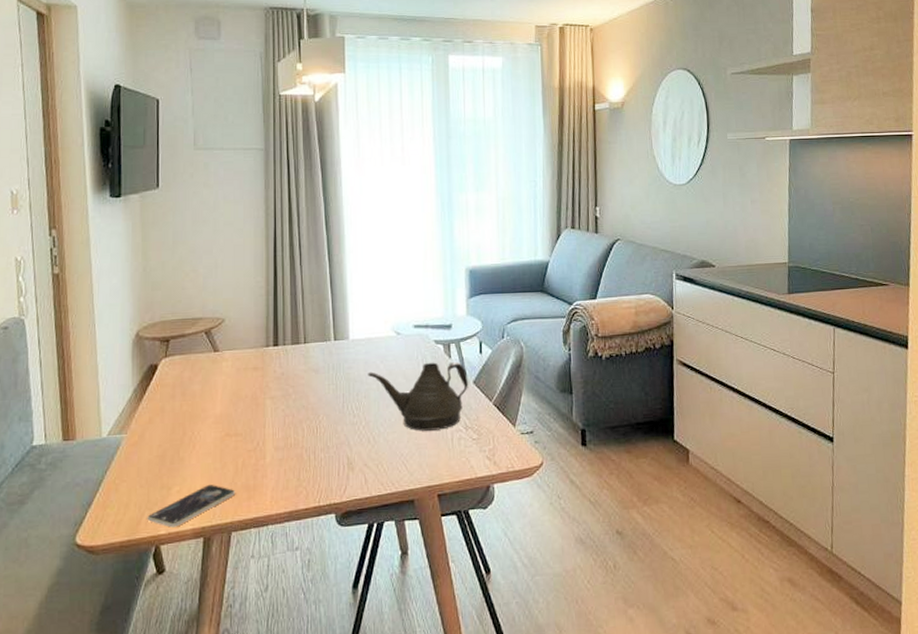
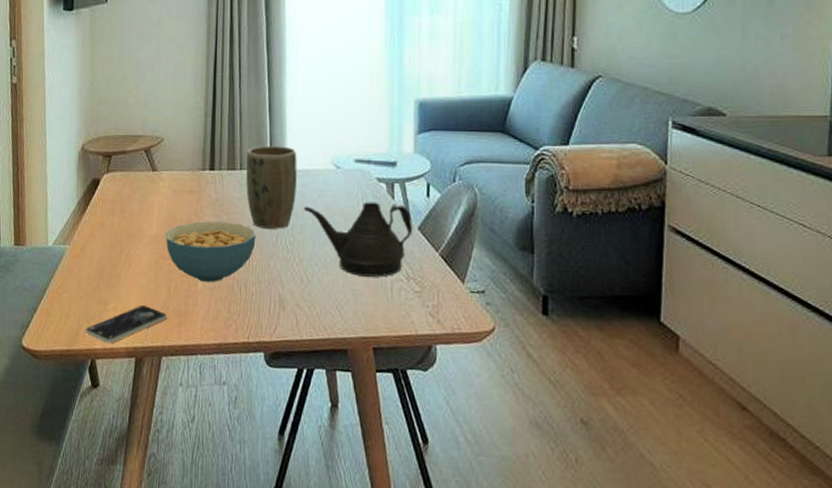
cereal bowl: none [230,394,323,454] -> present [165,221,256,282]
plant pot: none [310,318,360,397] -> present [246,145,297,229]

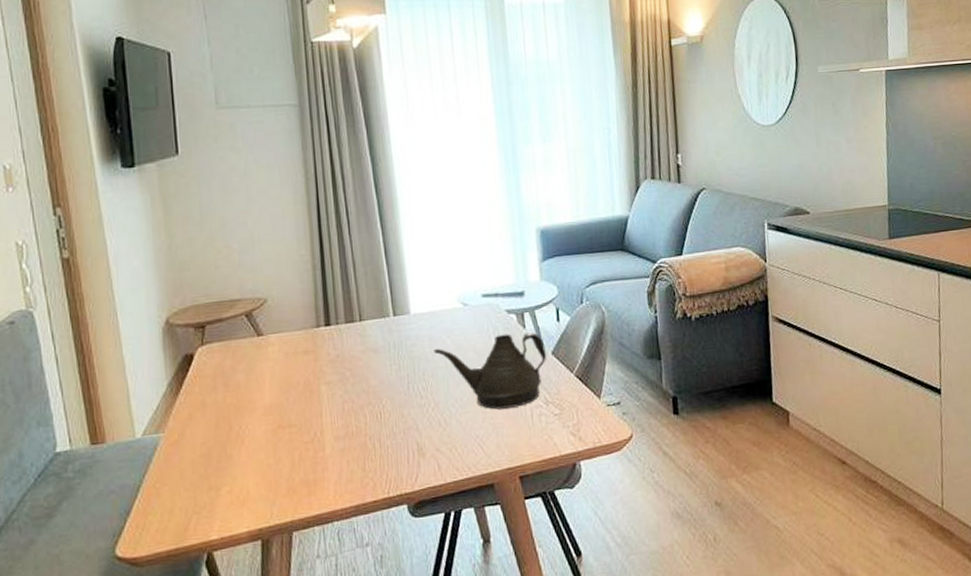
smartphone: present [85,305,167,343] -> none [195,482,293,532]
cereal bowl: present [165,221,256,282] -> none [281,377,386,445]
plant pot: present [246,145,297,229] -> none [365,290,425,379]

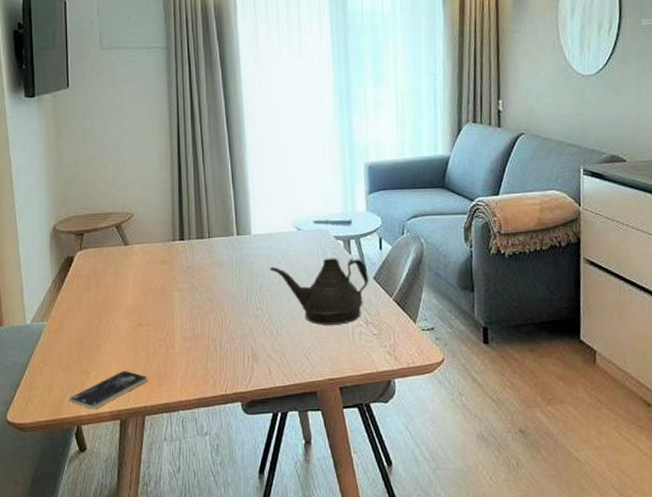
smartphone: none [195,482,293,532] -> present [69,371,147,409]

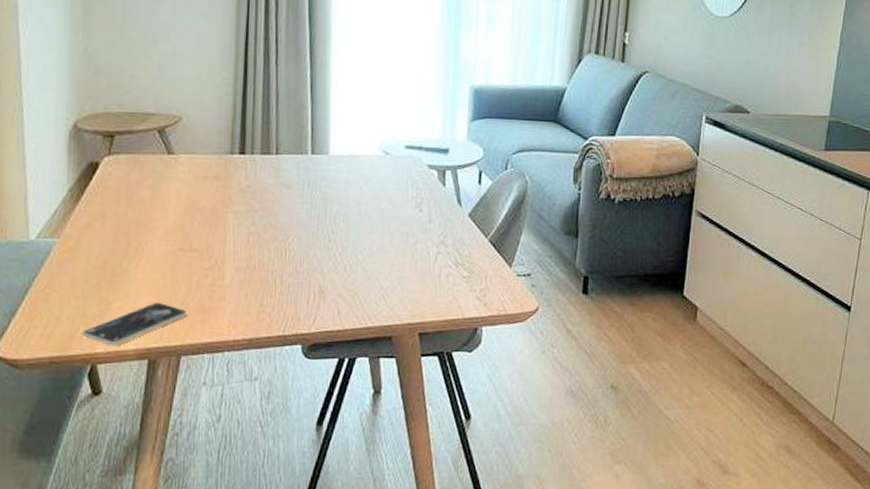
teapot: present [270,257,368,325] -> none [348,189,463,264]

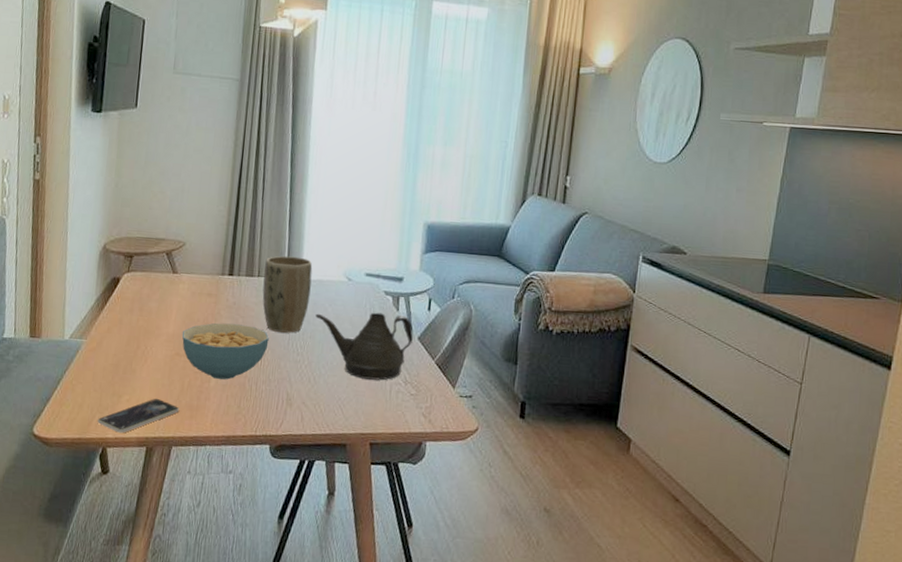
cereal bowl: none [184,210,294,275] -> present [182,323,269,380]
plant pot: none [283,128,342,217] -> present [262,255,313,333]
teapot: none [348,189,463,264] -> present [315,312,413,381]

